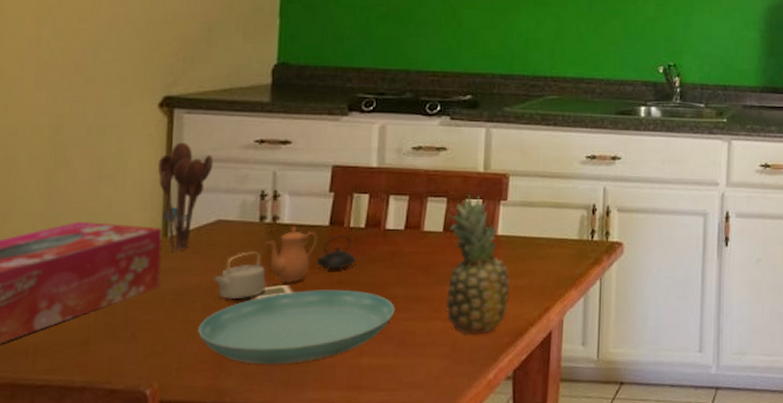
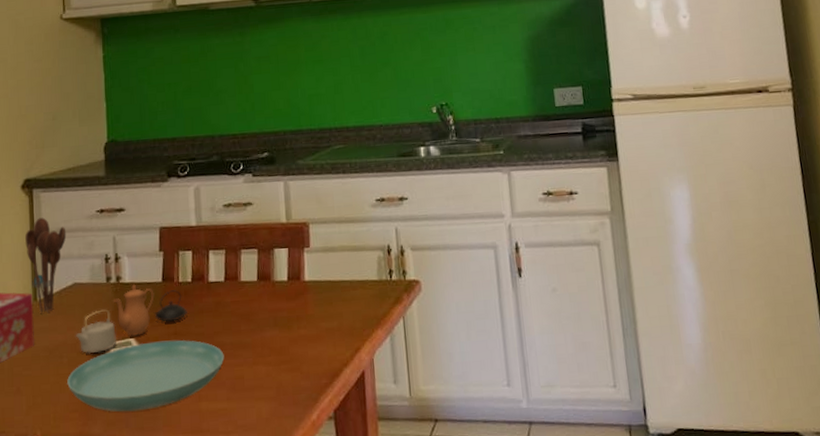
fruit: present [446,194,510,335] -> none [259,244,322,378]

